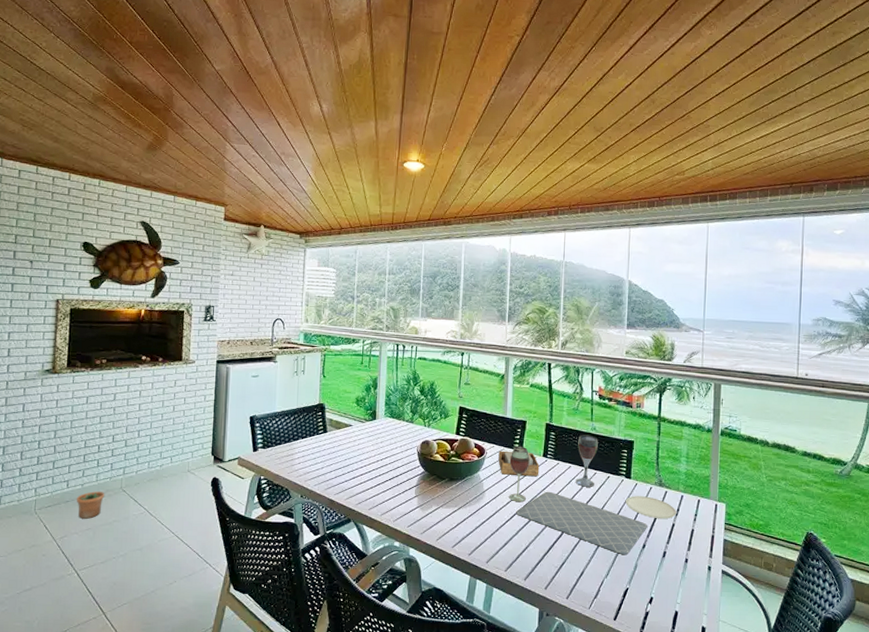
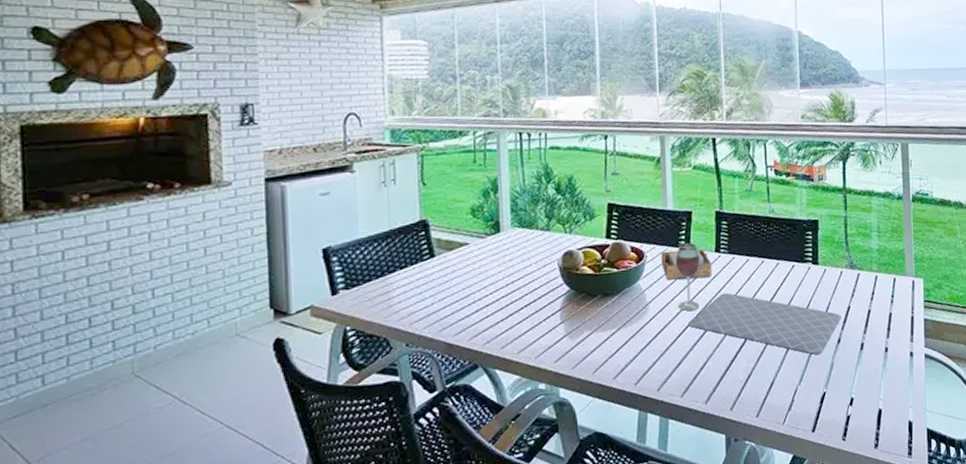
planter: present [76,491,105,519] -> none [59,382,108,426]
cup: present [575,435,598,487] -> none [755,219,779,282]
plate: present [625,496,677,519] -> none [814,282,872,307]

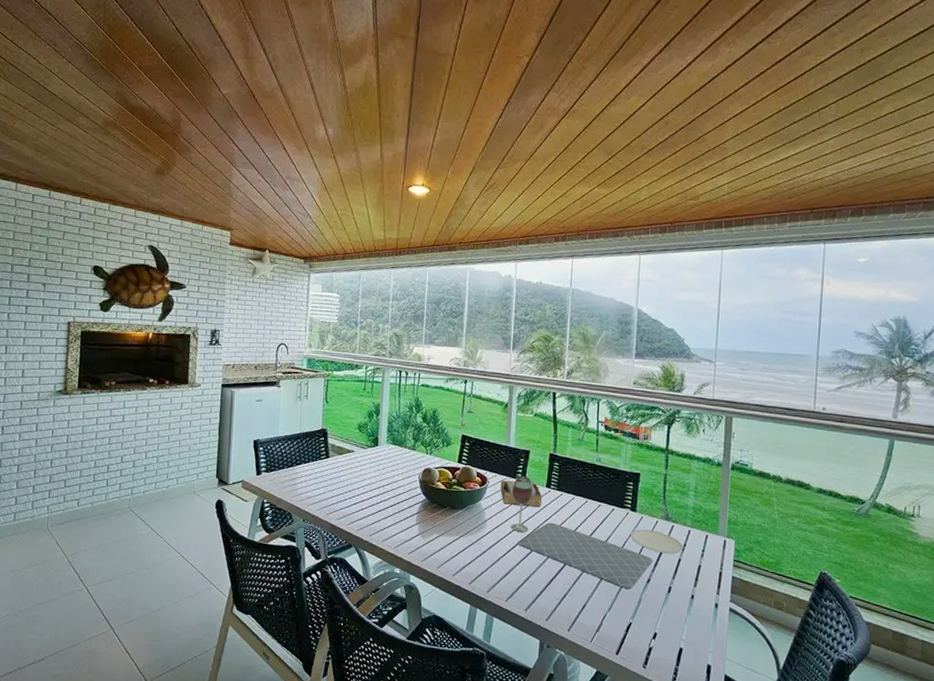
plate: none [814,282,872,307] -> present [630,529,684,554]

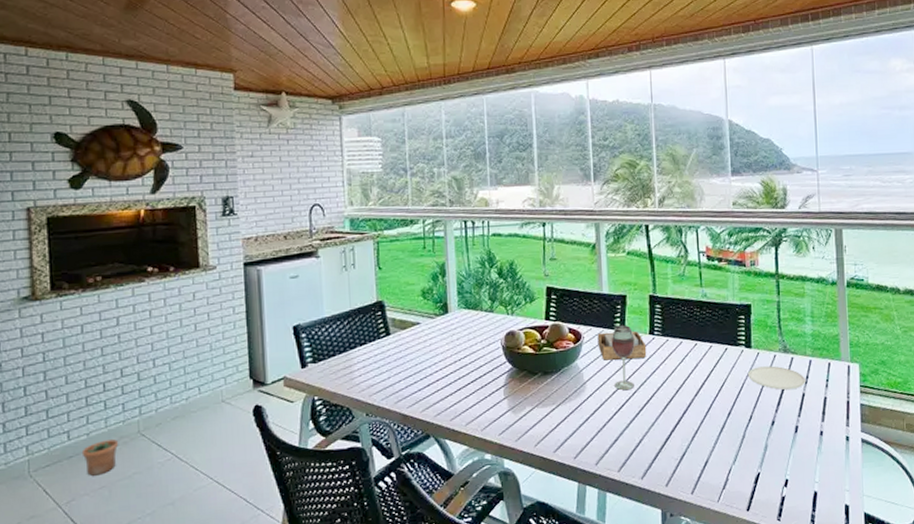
planter: none [86,510,114,537] -> present [81,439,119,476]
placemat: present [518,522,653,590] -> none [624,373,775,436]

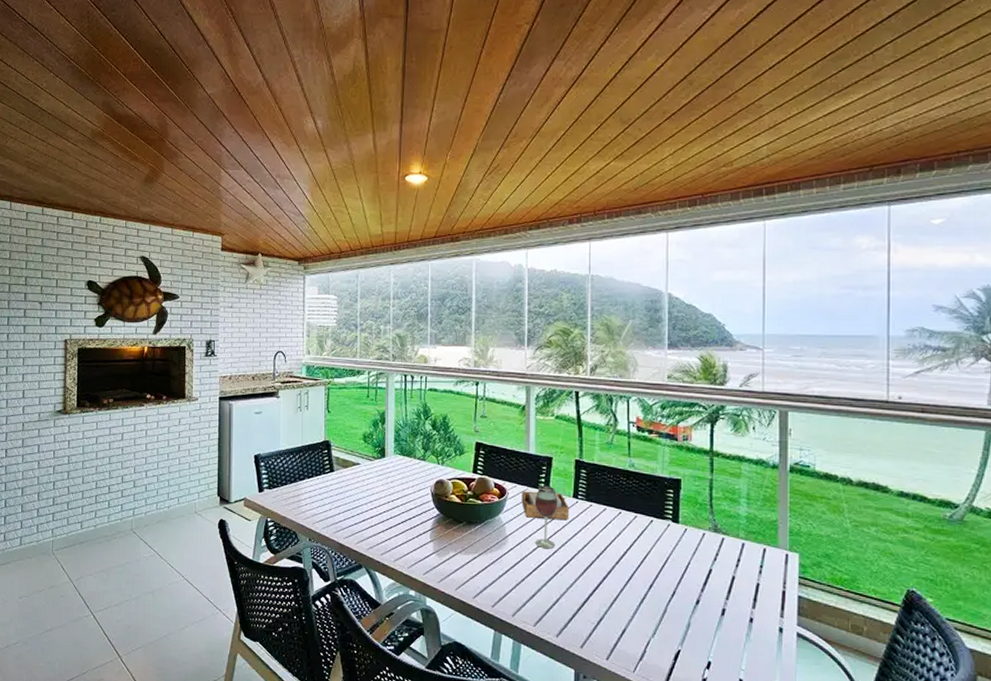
planter: present [81,439,119,476] -> none [90,533,117,561]
plate: present [747,366,807,390] -> none [673,543,738,570]

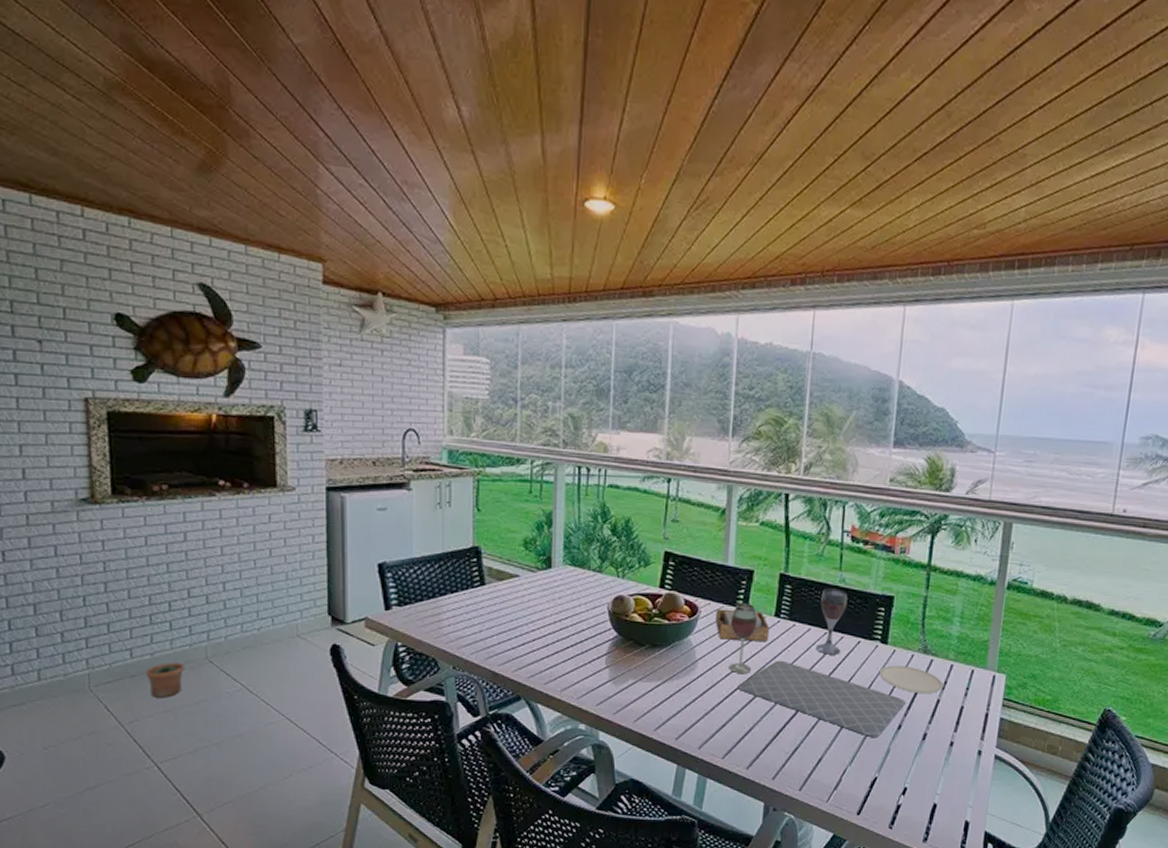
planter: none [90,533,117,561] -> present [145,662,185,698]
placemat: none [544,537,701,612] -> present [738,660,906,738]
cup: none [612,472,638,533] -> present [815,588,848,655]
plate: none [673,543,738,570] -> present [878,665,944,693]

